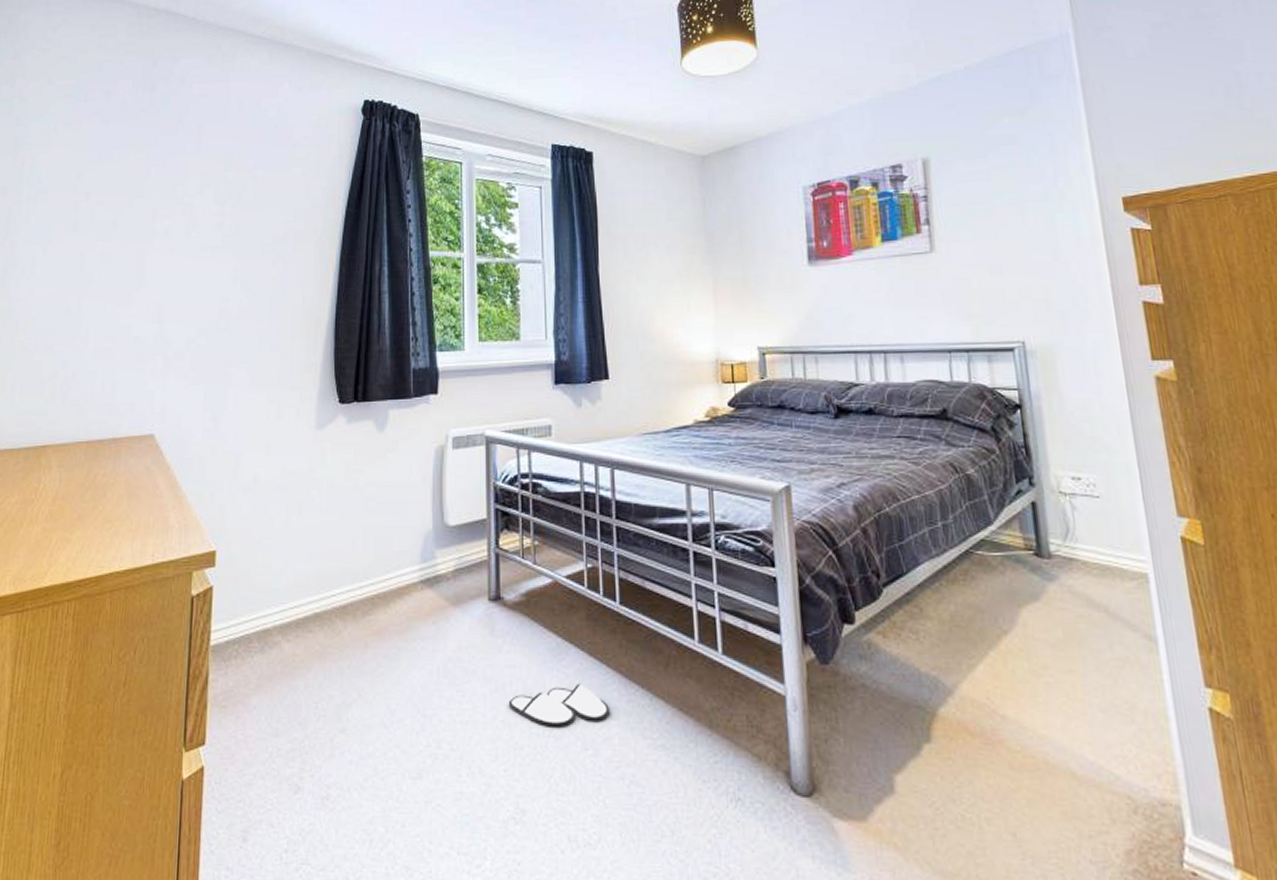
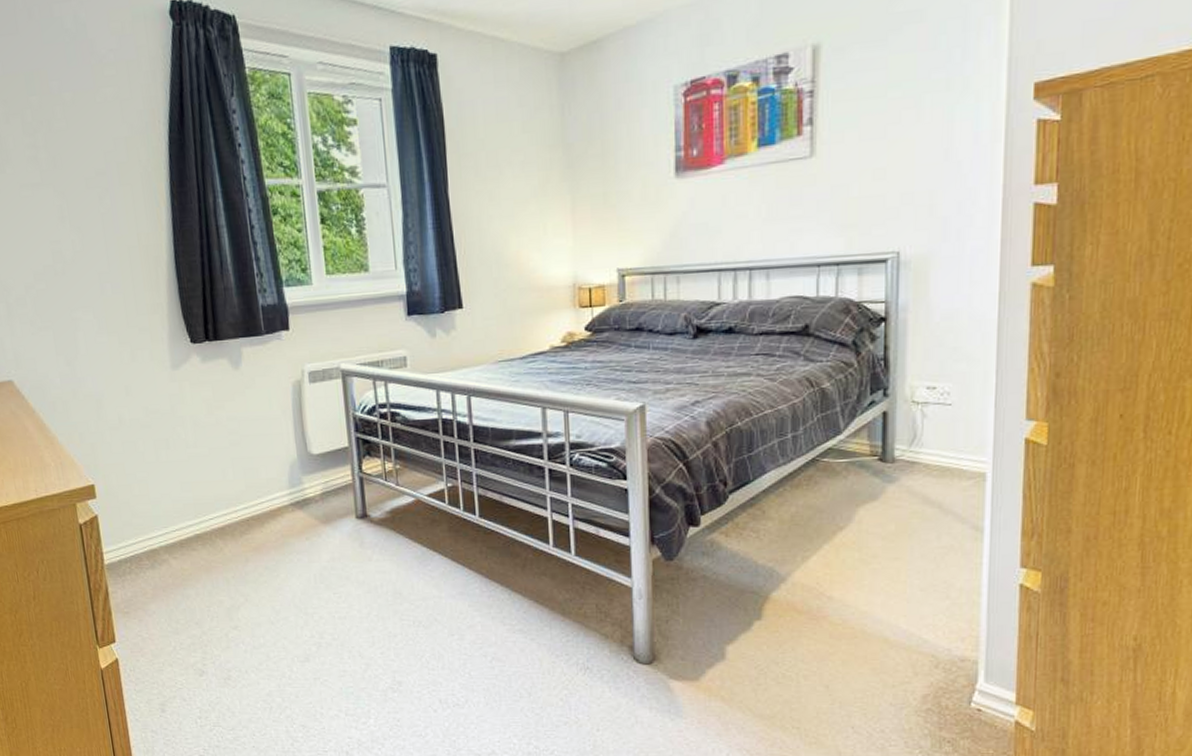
slippers: present [508,683,609,727] -> none [380,584,472,619]

